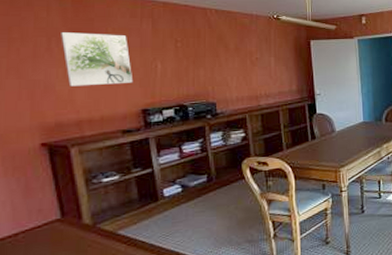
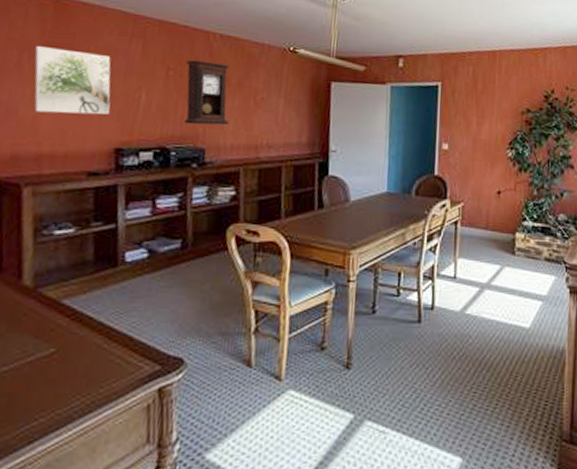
pendulum clock: none [190,32,232,84] -> present [184,60,230,126]

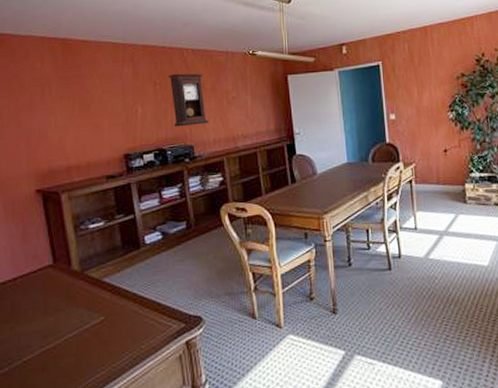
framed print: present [34,46,111,115] -> none [53,80,116,134]

